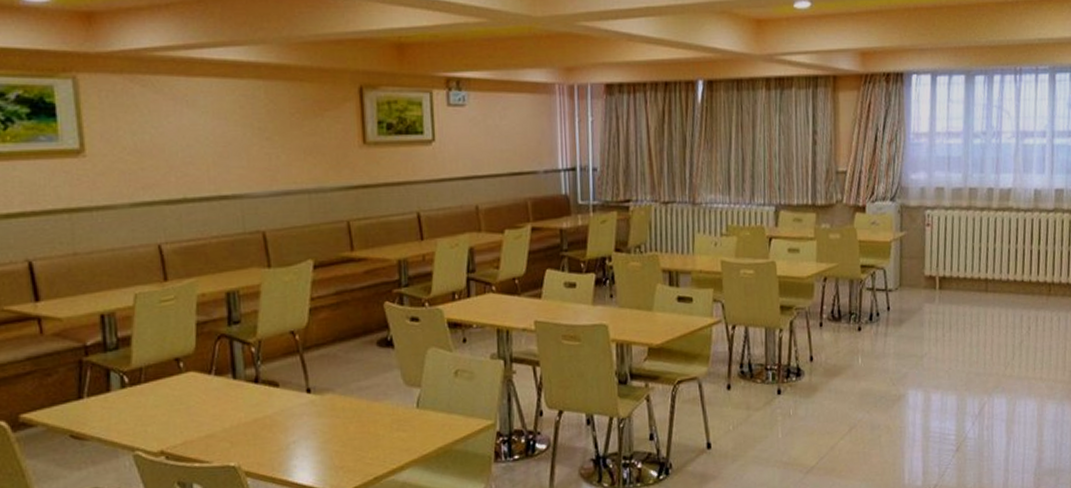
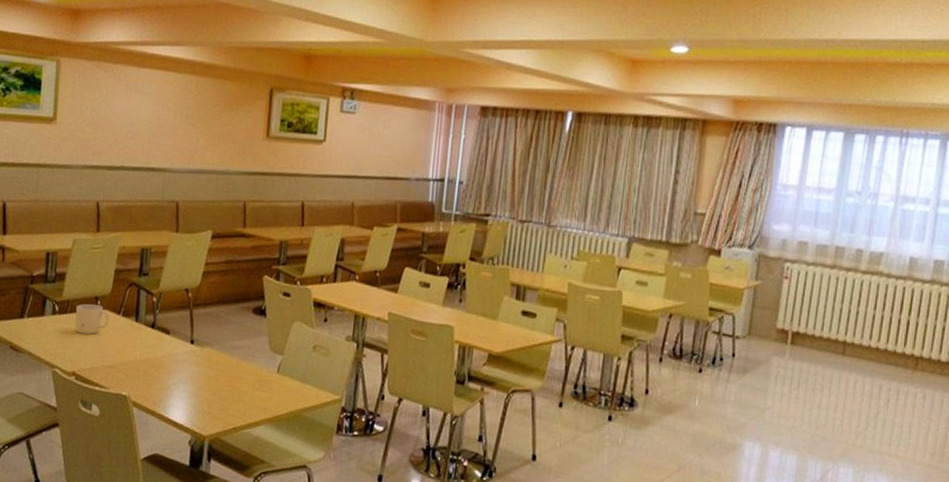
mug: none [151,367,198,405] -> present [74,304,109,335]

